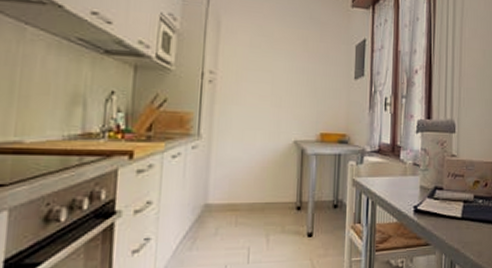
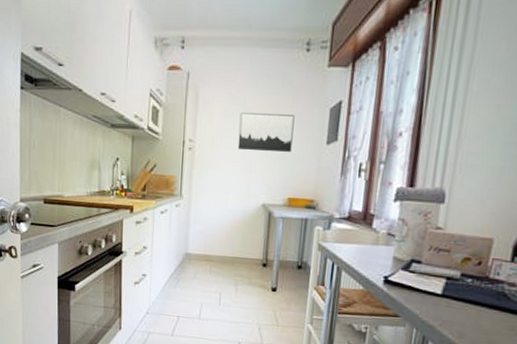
wall art: none [265,45,323,87] -> present [237,113,295,153]

